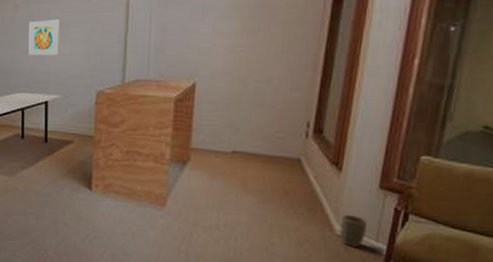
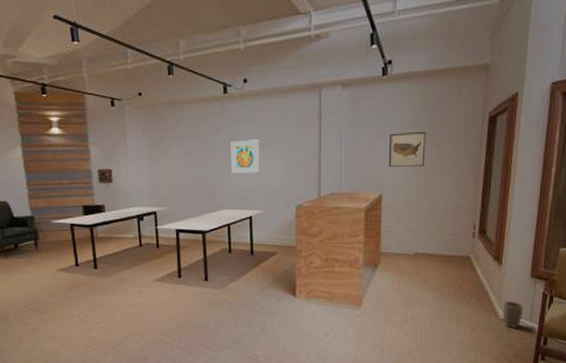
wall art: none [205,14,253,54] -> present [388,132,426,167]

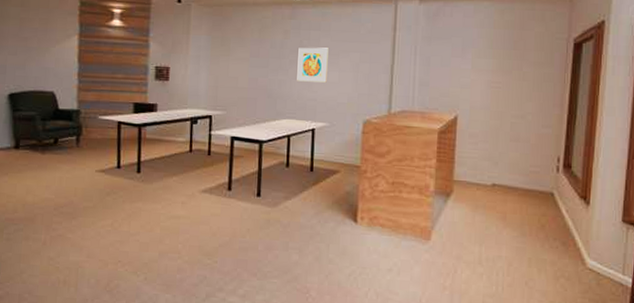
wall art: present [388,132,426,167] -> none [465,52,507,90]
plant pot: present [502,302,523,328] -> none [591,248,614,281]

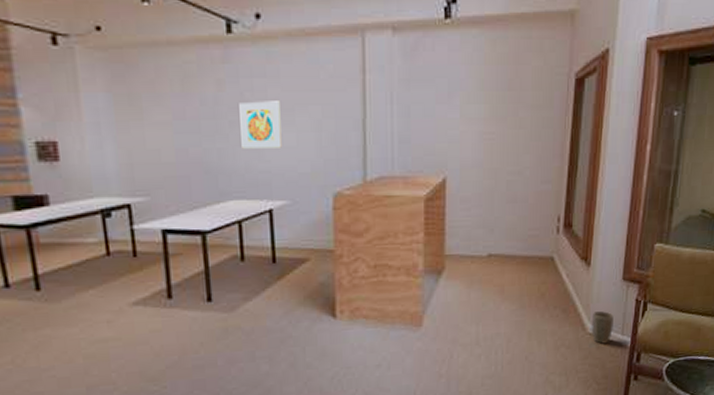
plant pot: none [591,248,614,281] -> present [591,311,614,344]

